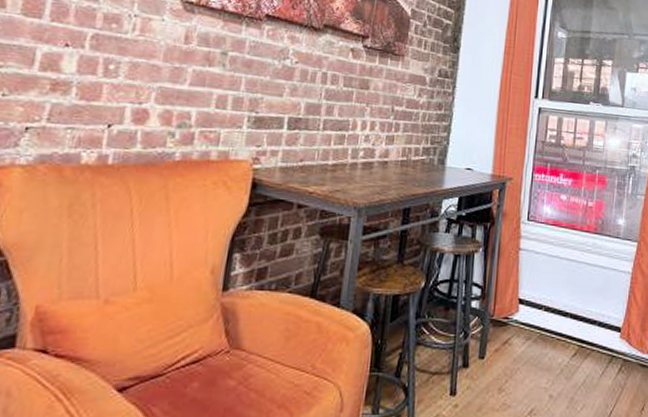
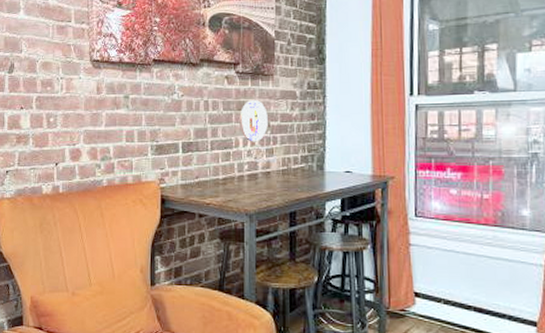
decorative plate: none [359,79,393,127] -> present [239,100,268,142]

